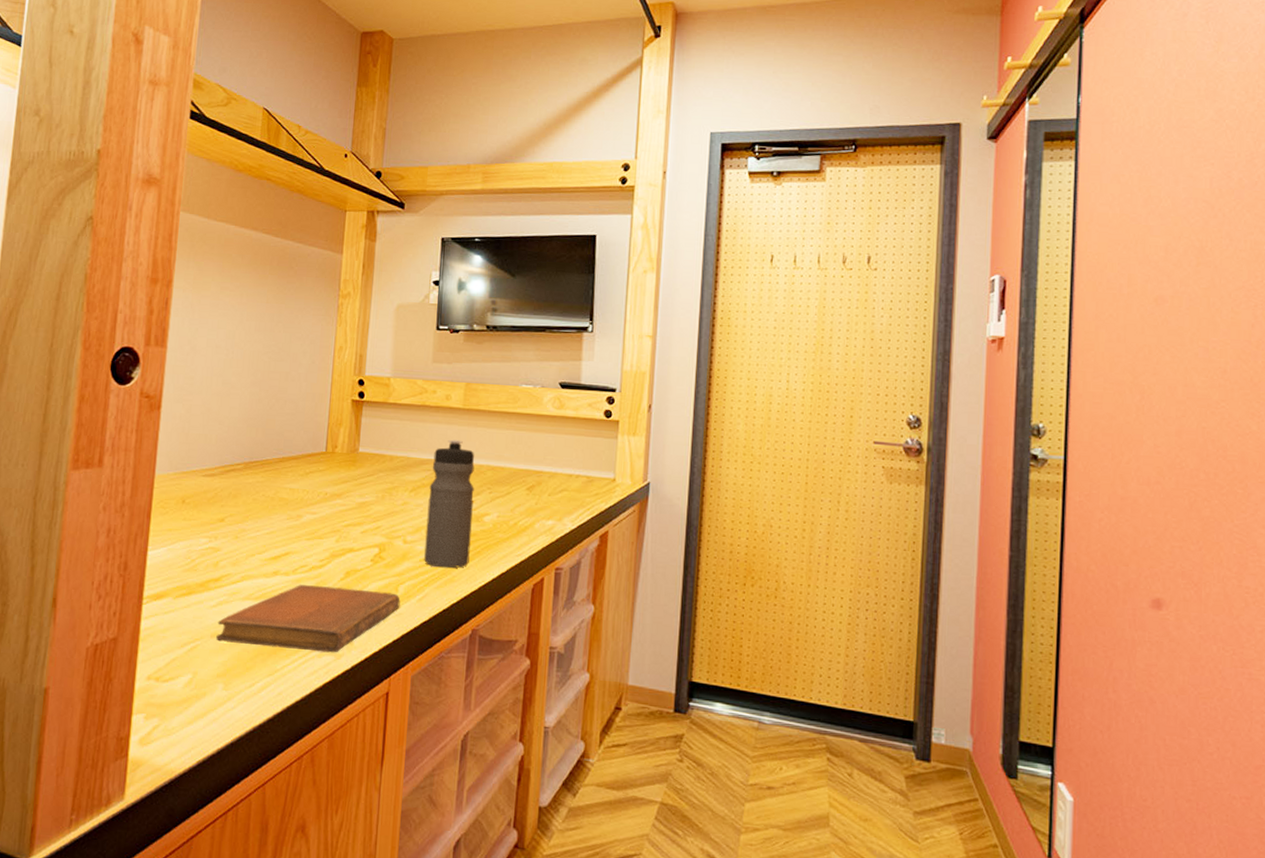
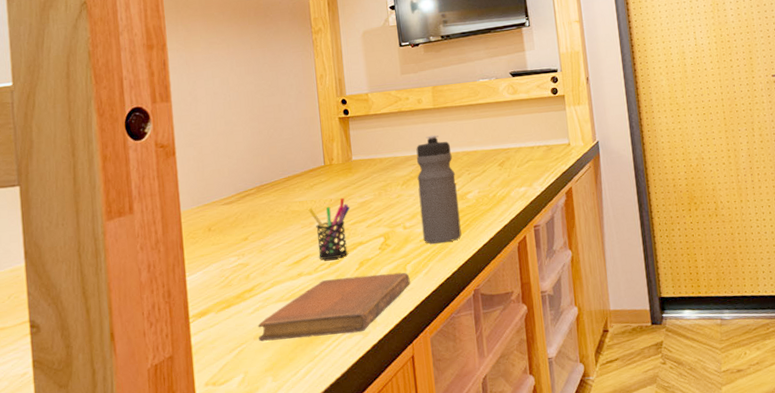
pen holder: none [298,493,347,563] -> present [308,197,351,260]

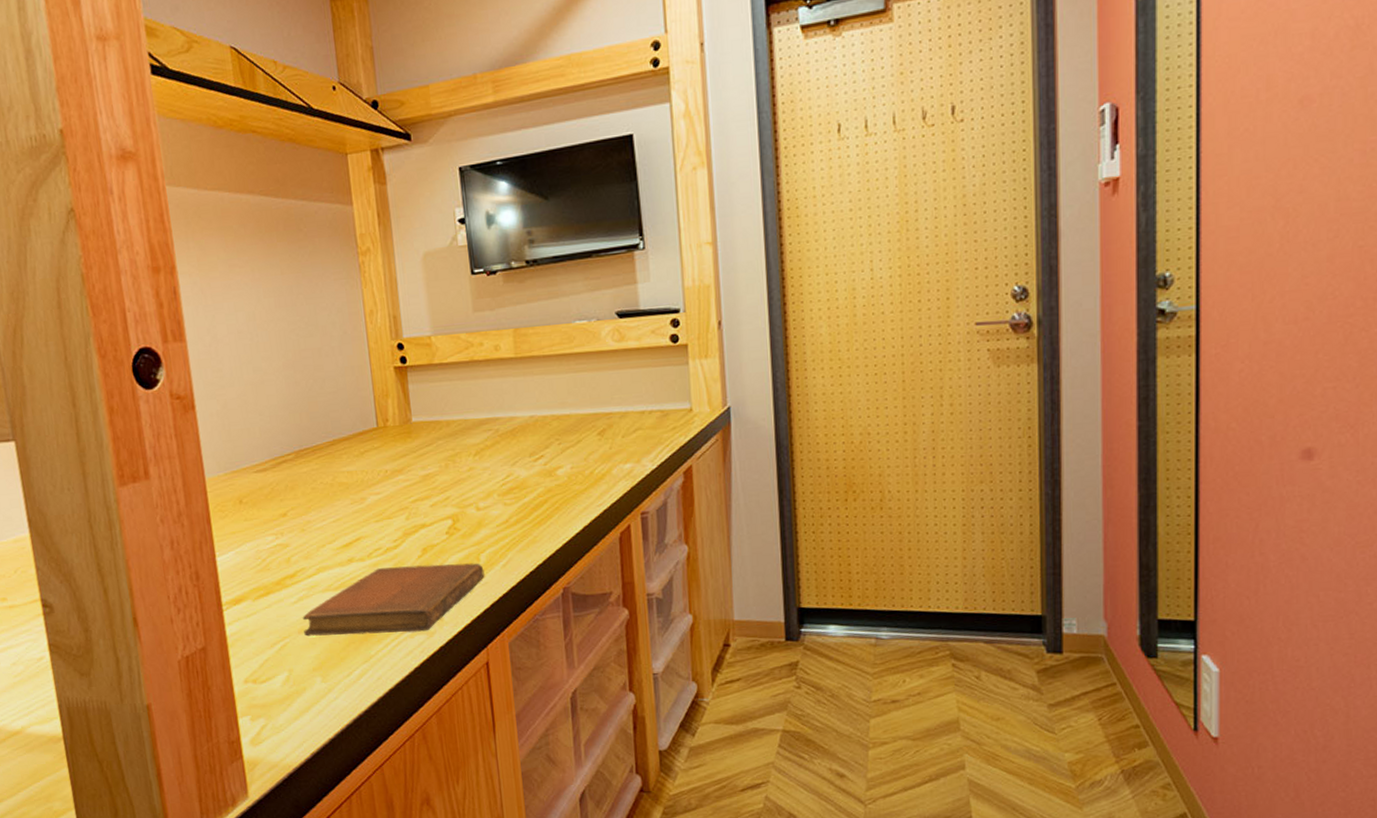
pen holder: present [308,197,351,260] -> none [358,468,411,544]
water bottle: present [416,135,462,244] -> none [492,392,549,530]

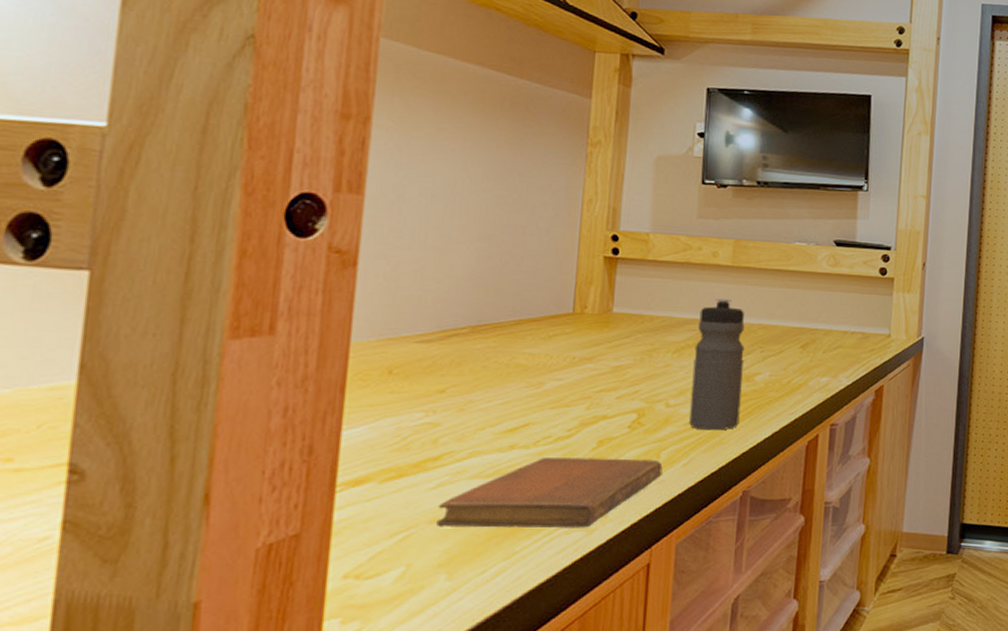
water bottle: none [492,392,549,530] -> present [689,298,745,431]

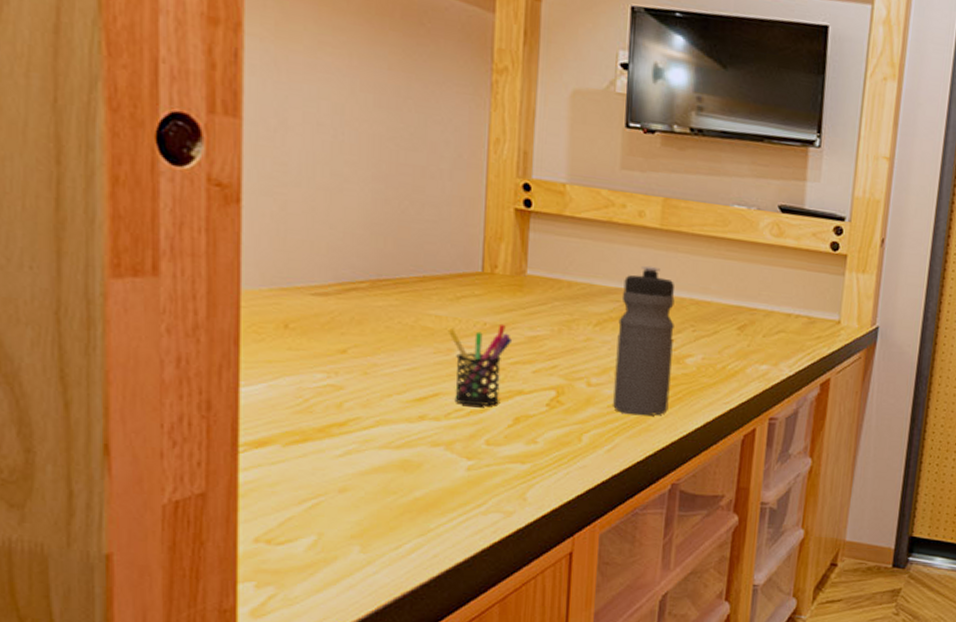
notebook: present [436,458,663,529] -> none [346,432,585,510]
pen holder: none [539,357,599,433] -> present [447,323,513,406]

